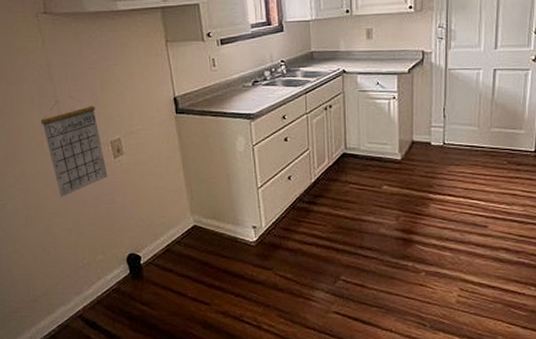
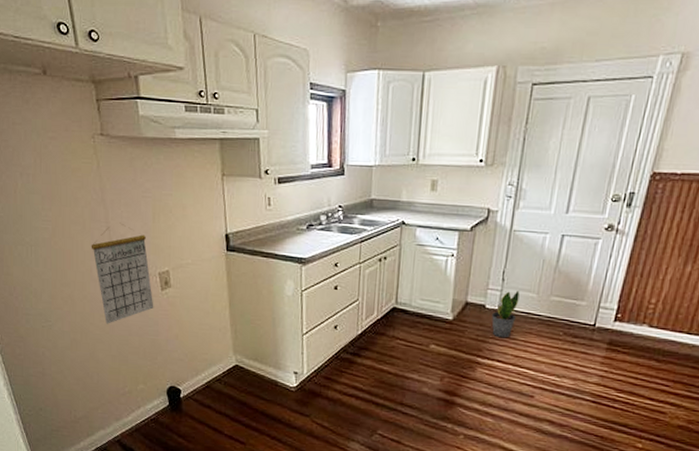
potted plant: none [438,125,462,173] -> present [491,290,520,338]

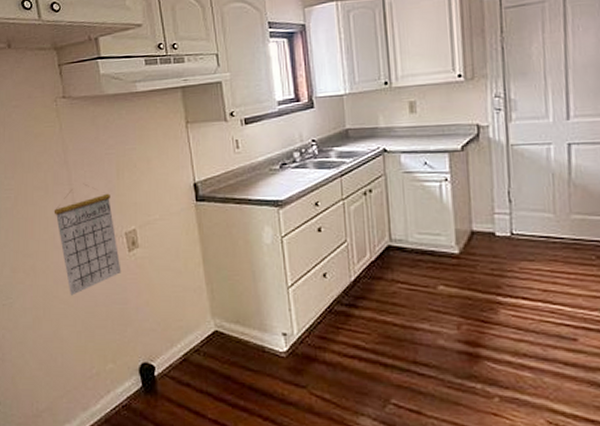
potted plant: present [491,290,520,338] -> none [505,212,535,270]

